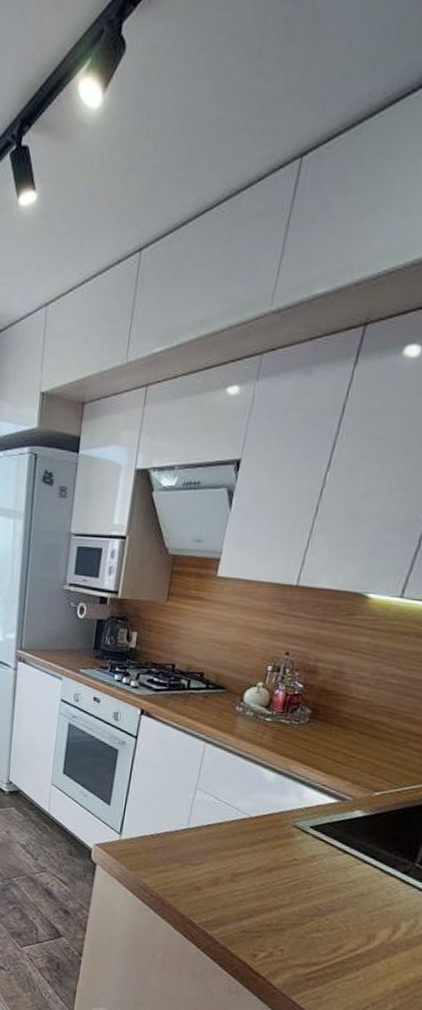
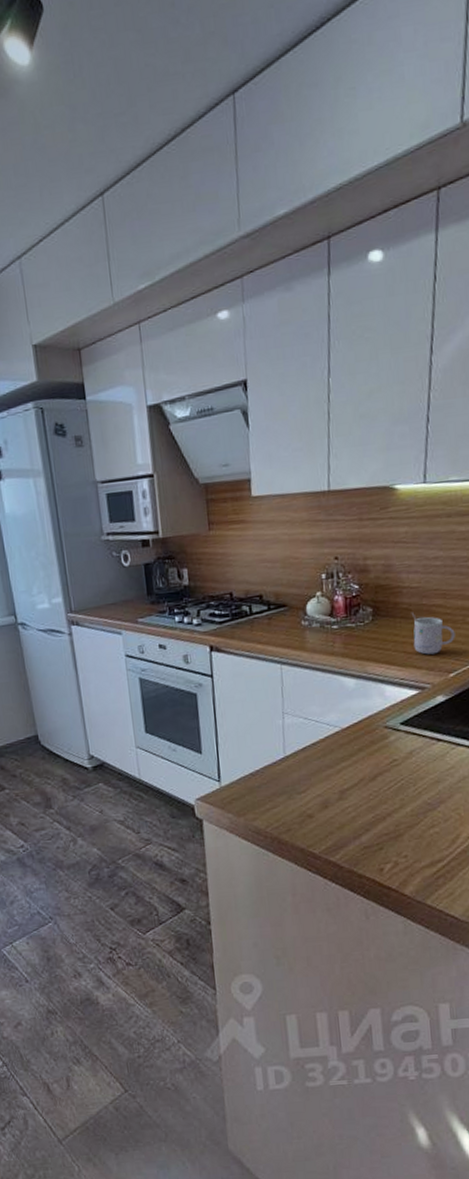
mug: none [344,723,393,770] -> present [411,612,455,655]

